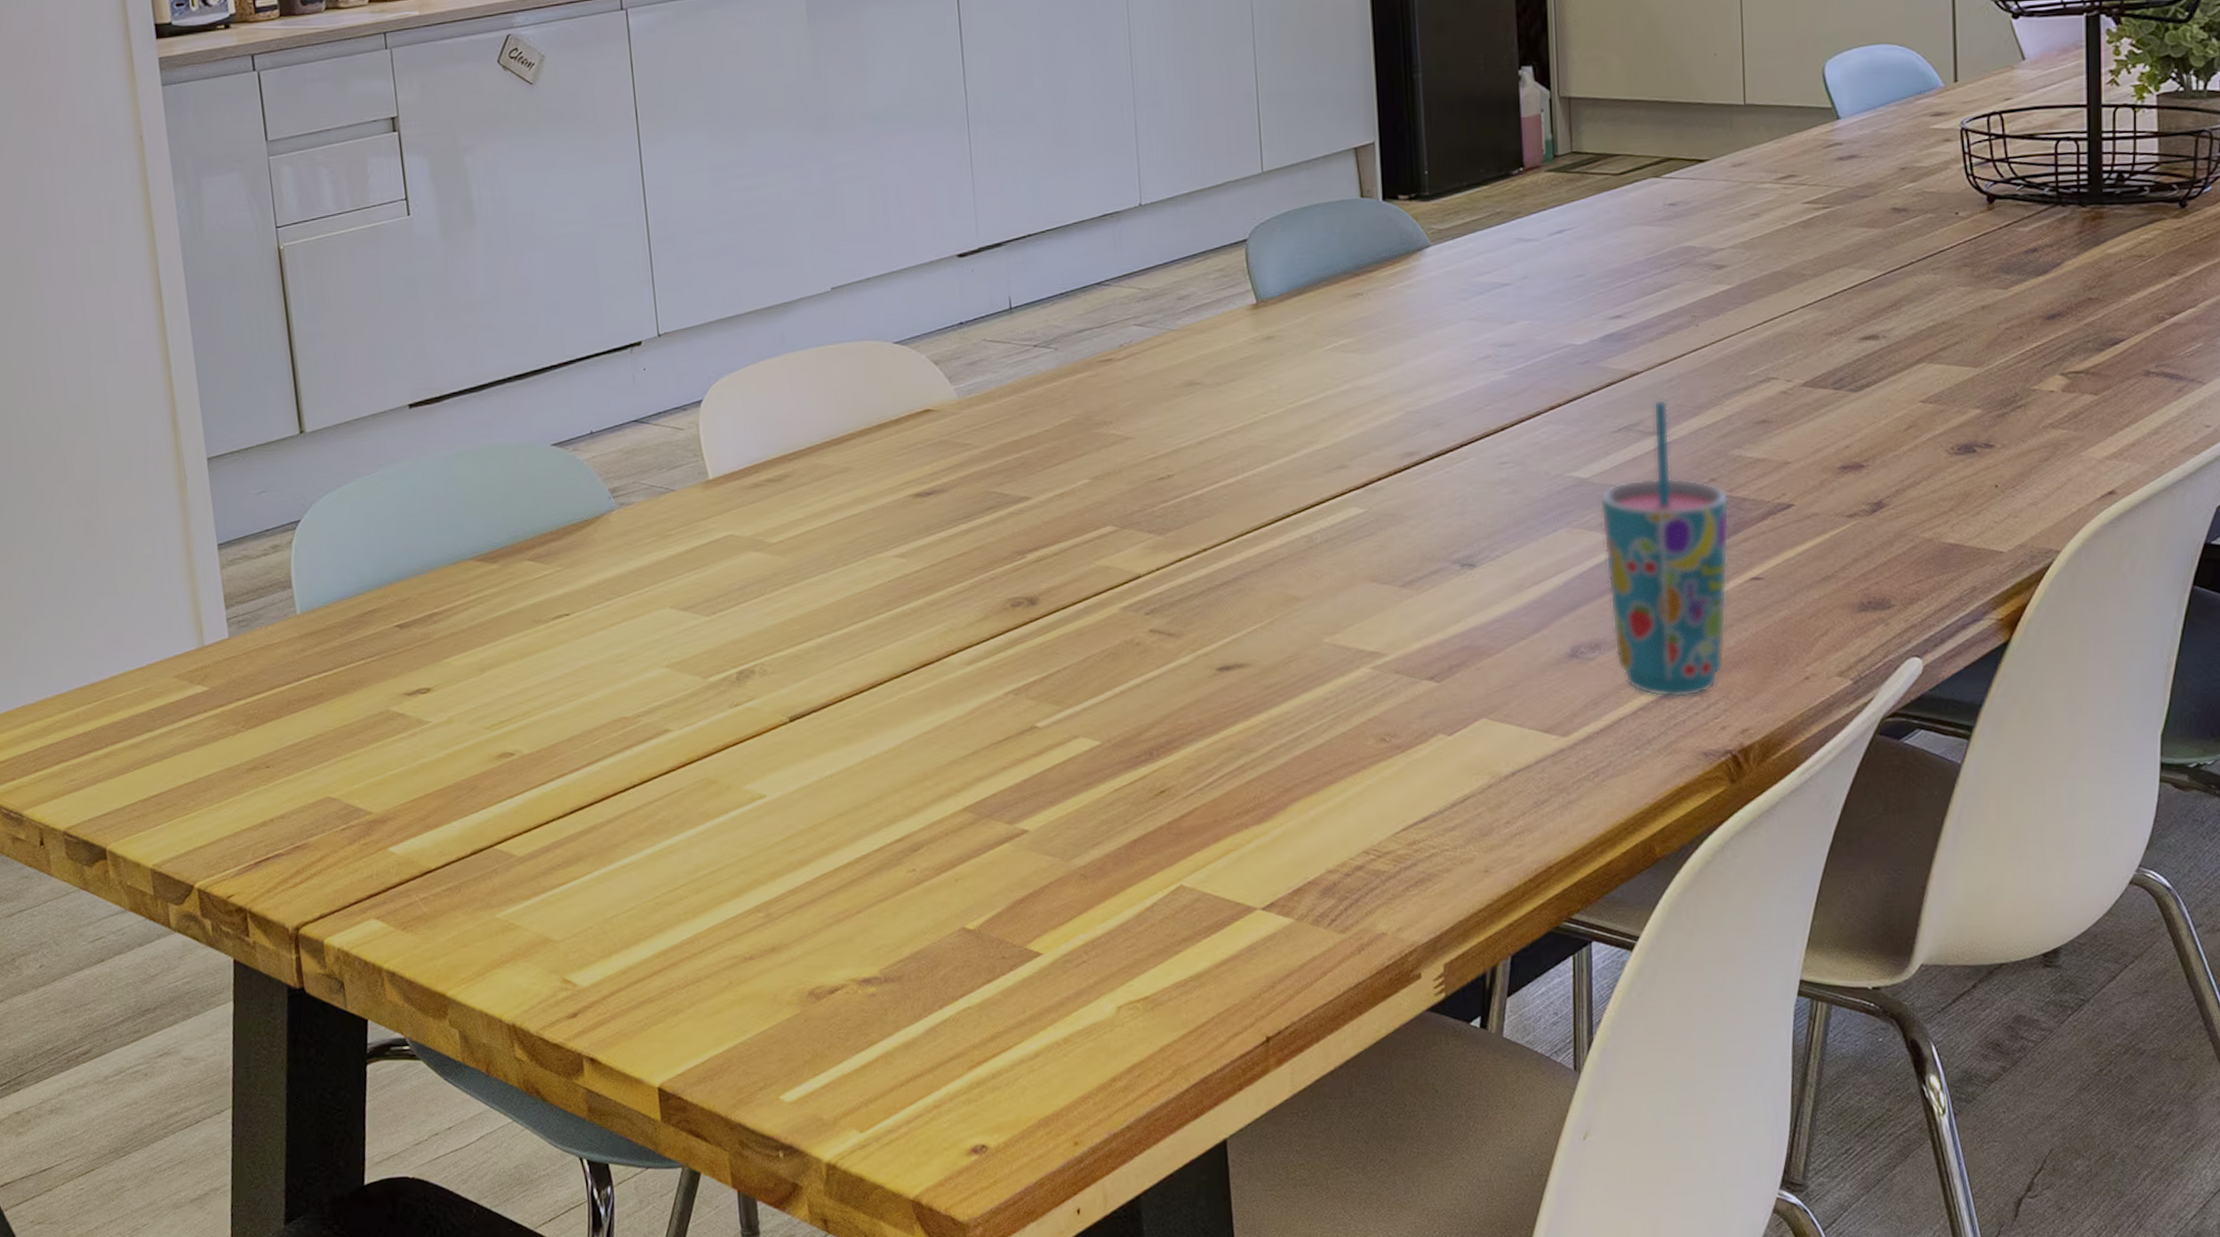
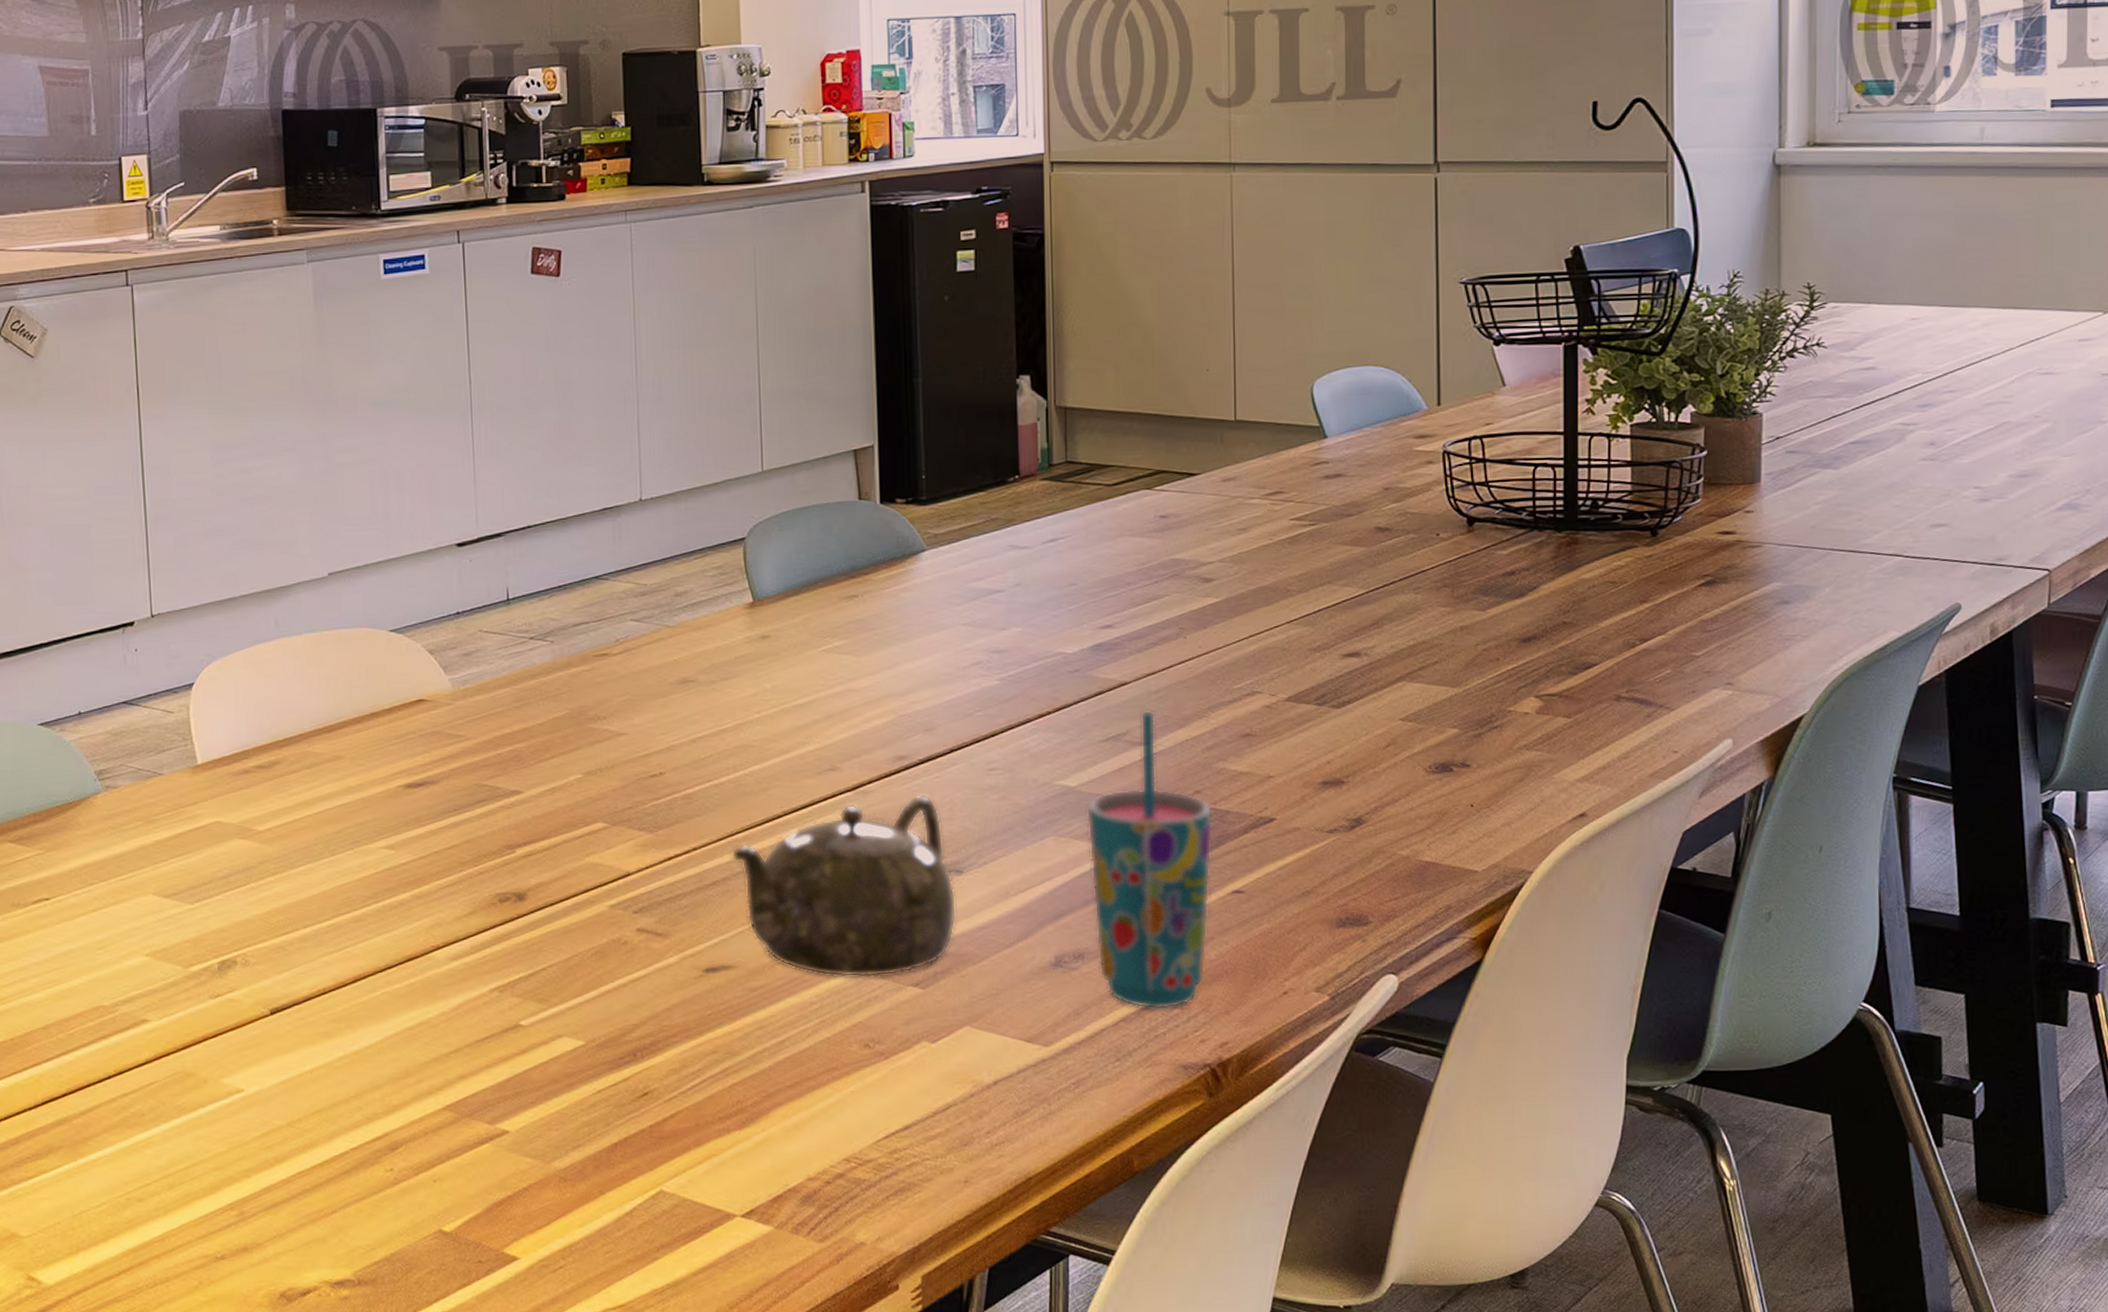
teapot: none [1241,489,1471,673] -> present [731,793,957,978]

